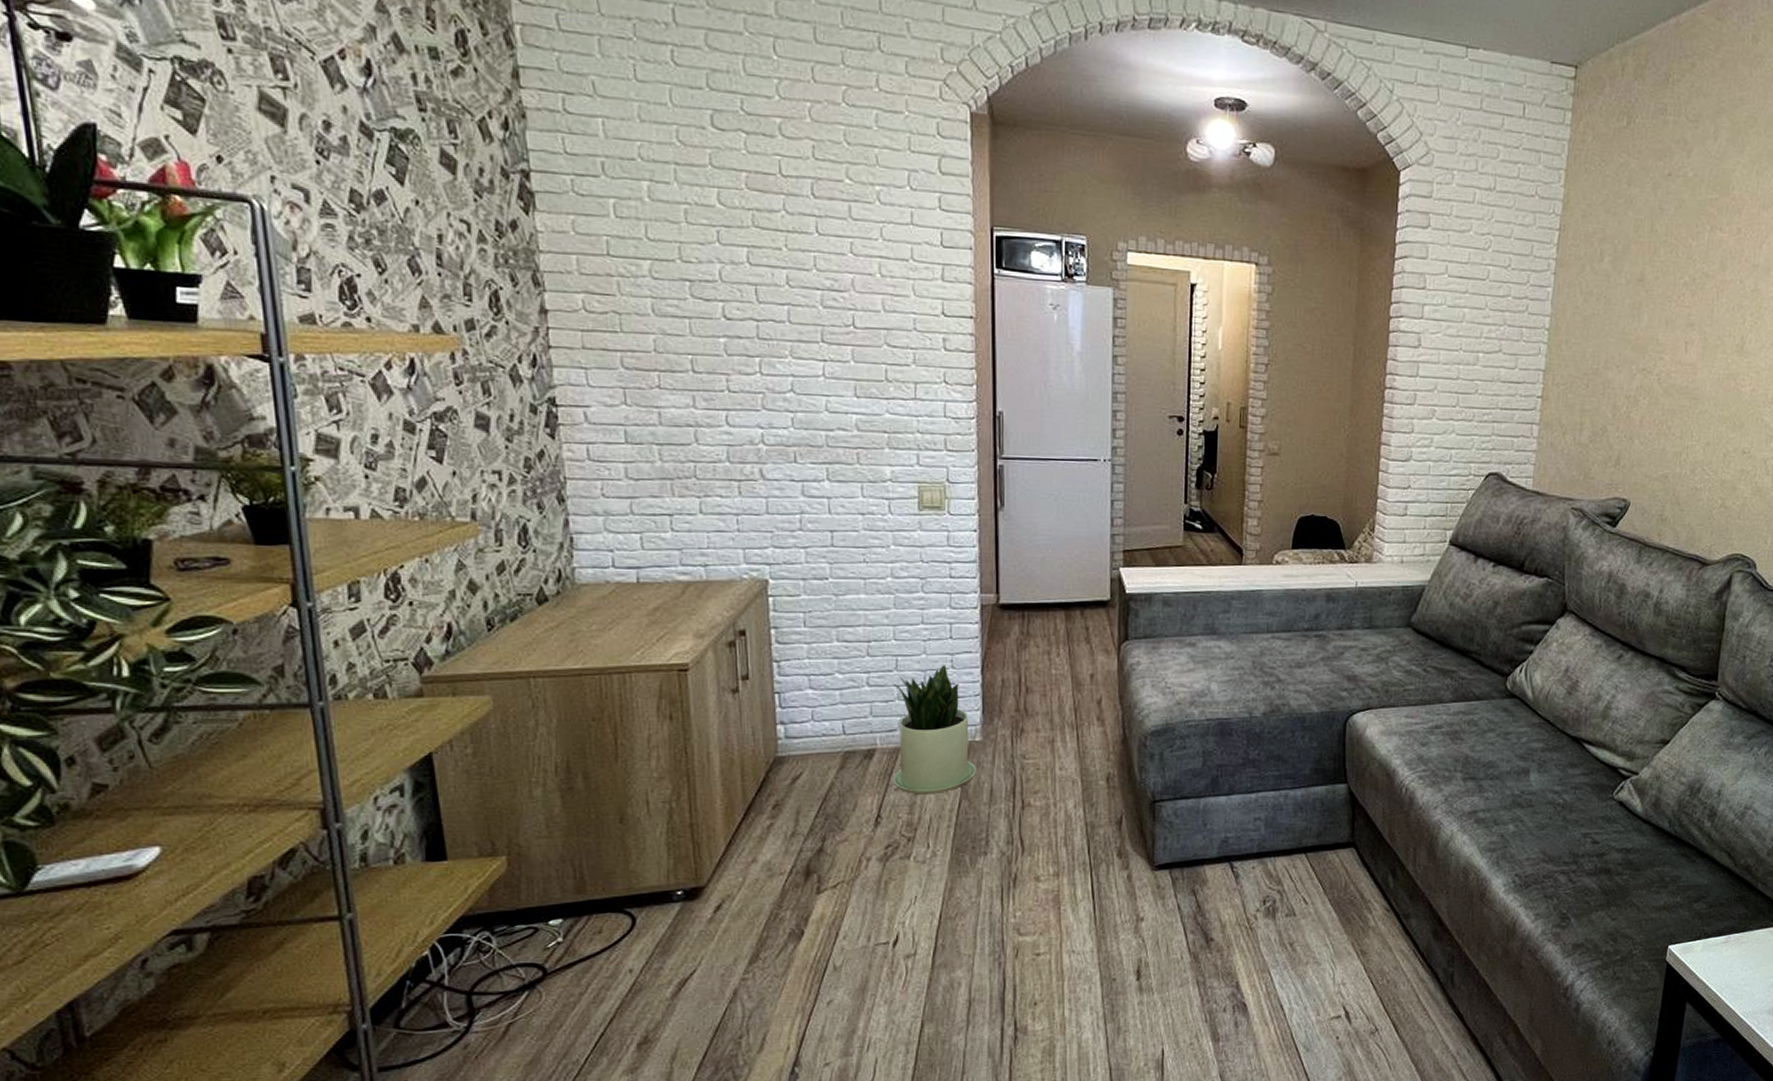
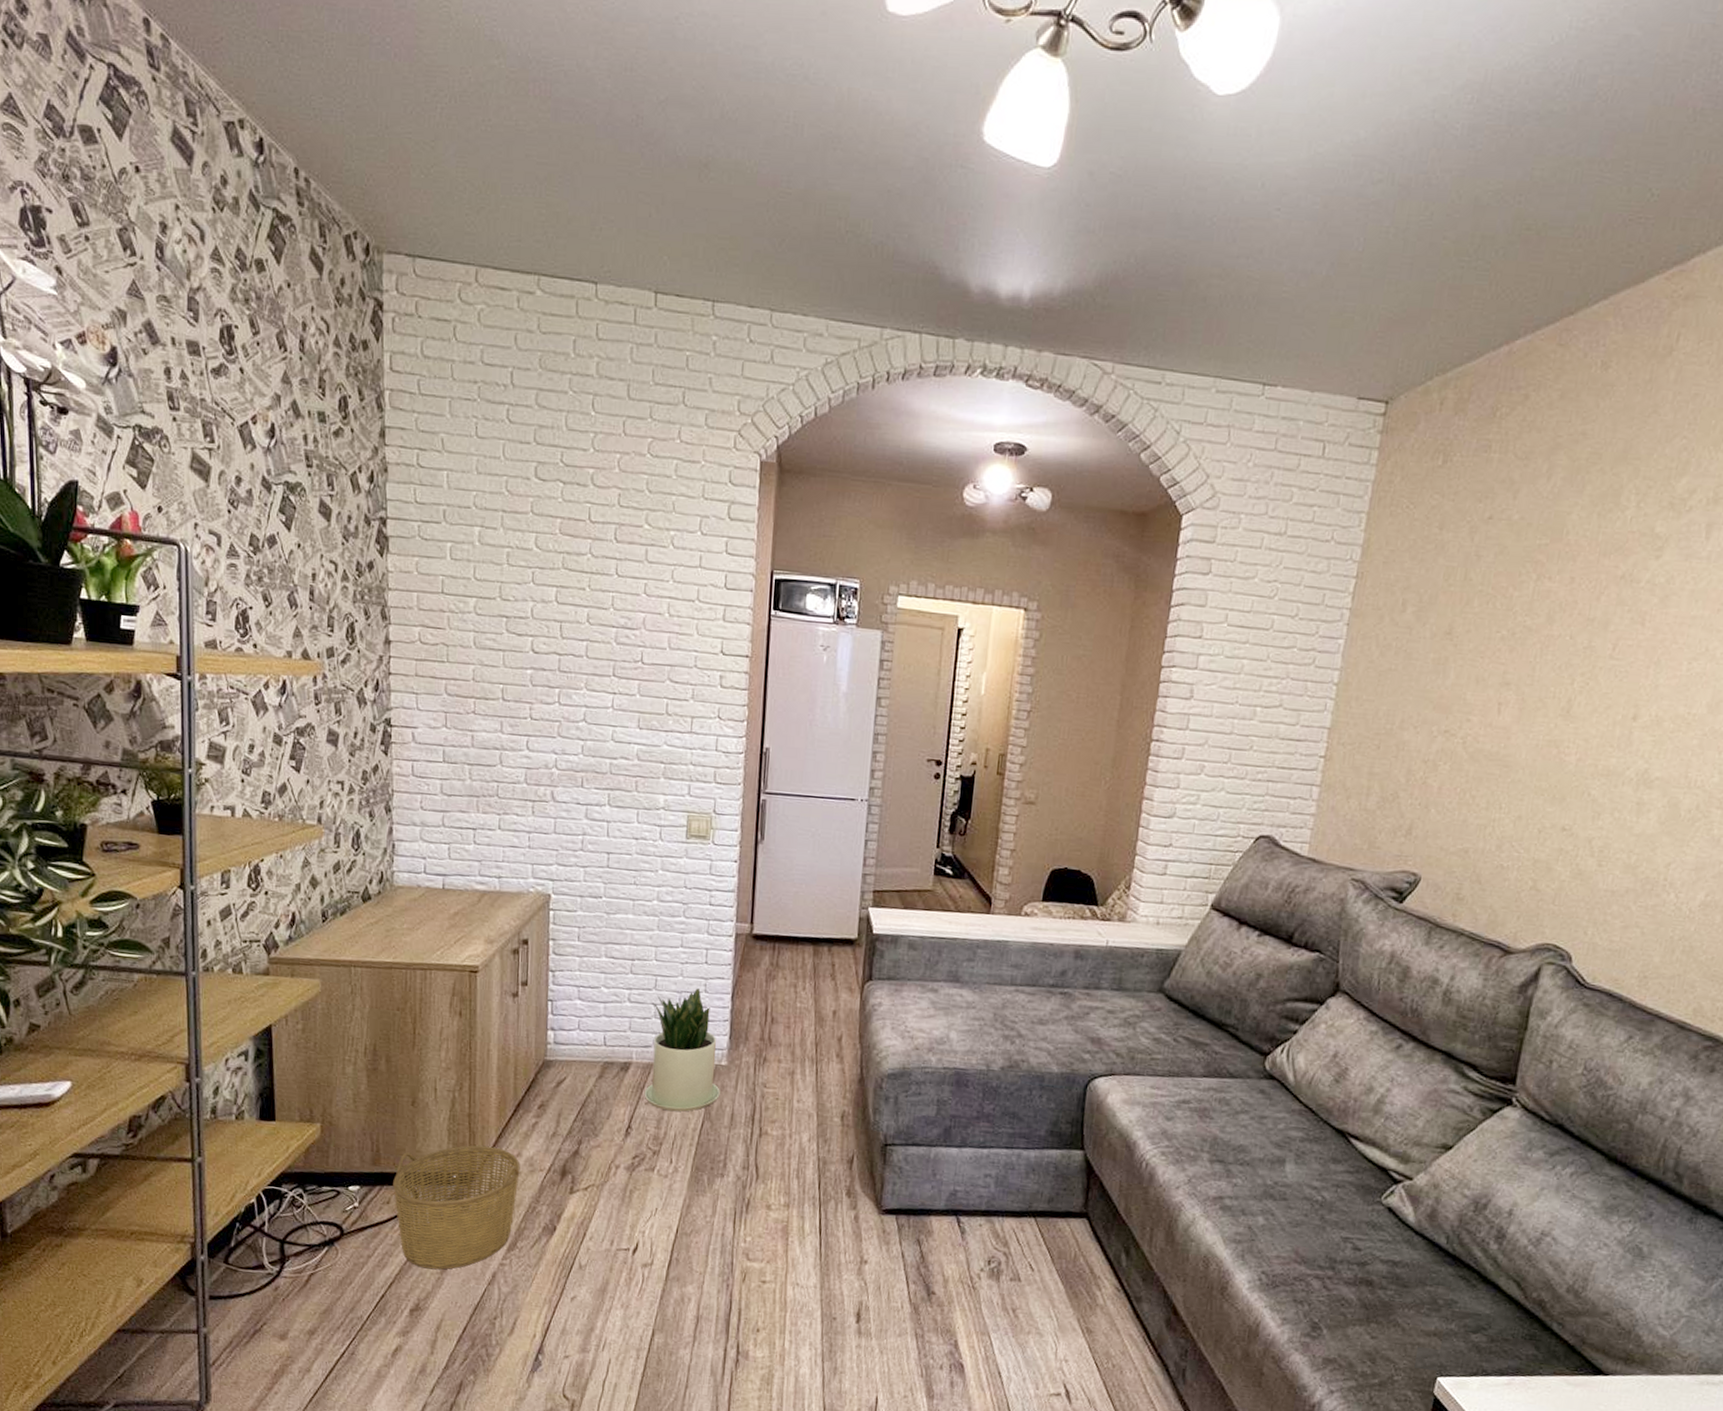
basket: none [604,856,757,997] -> present [393,1145,521,1270]

